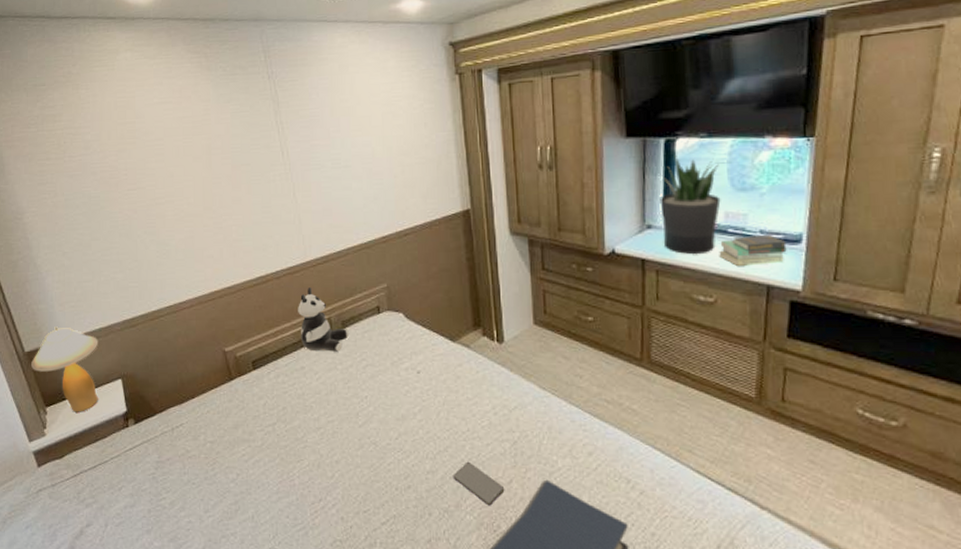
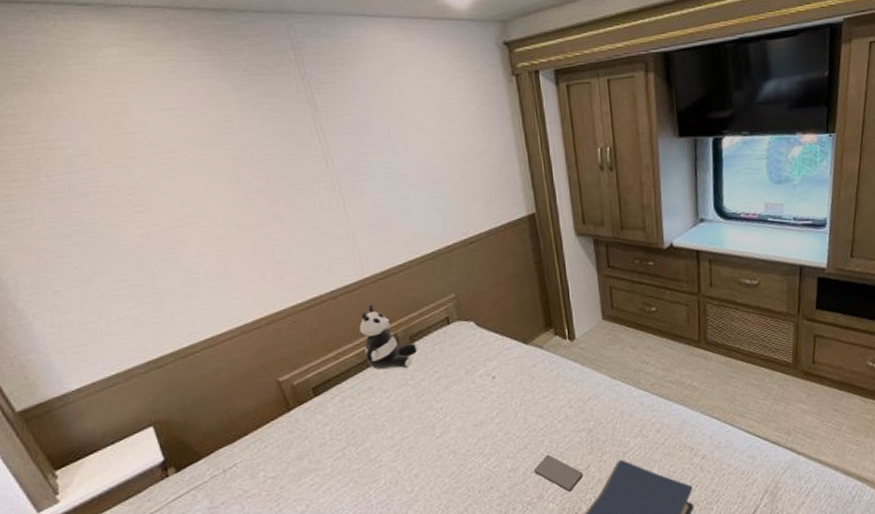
table lamp: present [30,327,99,412] -> none [26,377,125,471]
planter: present [659,154,721,255] -> none [710,152,762,244]
books: present [719,234,787,267] -> none [761,220,815,252]

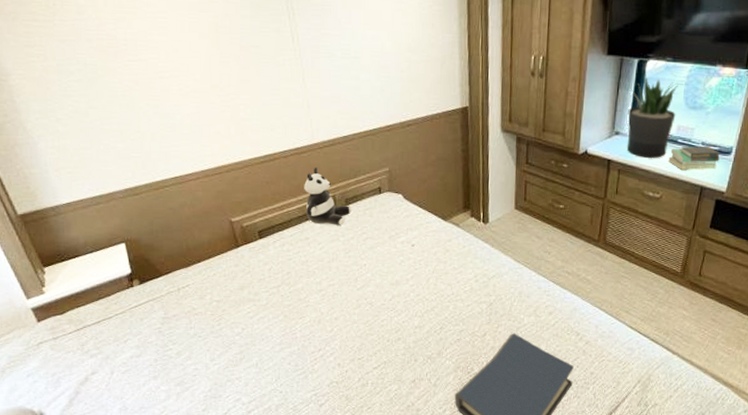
smartphone: present [533,454,584,492] -> none [437,319,480,353]
planter: none [710,152,762,244] -> present [626,73,678,159]
books: none [761,220,815,252] -> present [668,146,720,171]

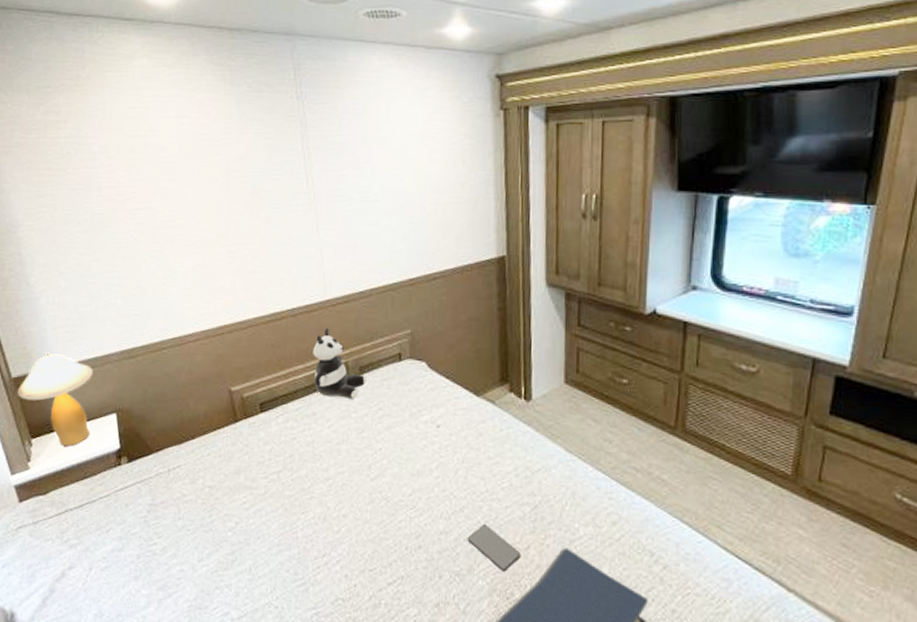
table lamp: none [24,191,100,273] -> present [17,352,93,447]
smartphone: none [437,319,480,353] -> present [467,523,522,572]
planter: present [626,73,678,159] -> none [707,213,773,321]
books: present [668,146,720,171] -> none [765,304,837,337]

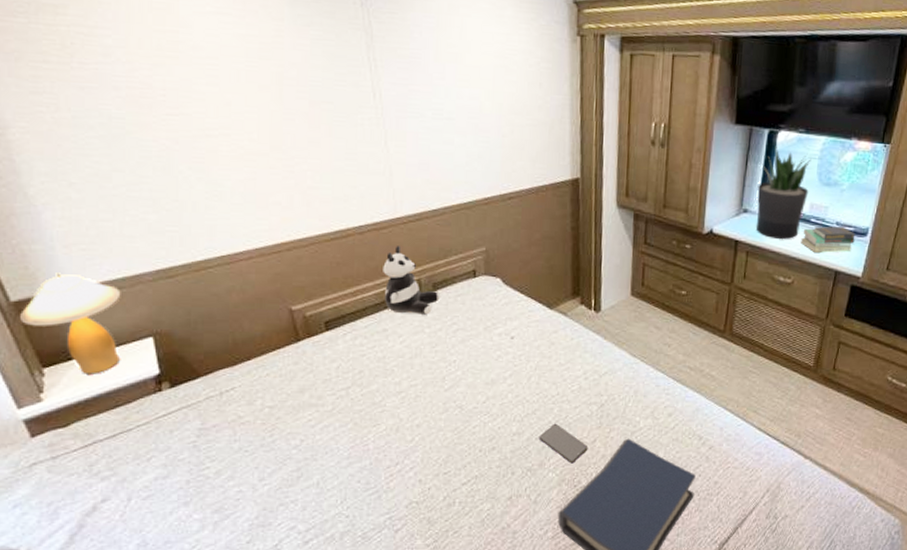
planter: none [707,213,773,321] -> present [755,145,811,240]
books: none [765,304,837,337] -> present [801,226,856,253]

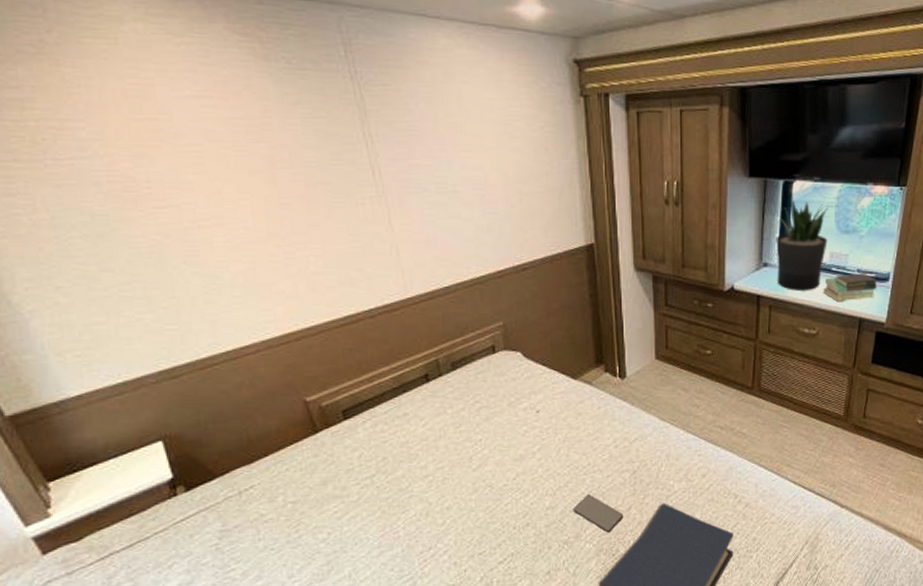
table lamp: present [19,273,121,374] -> none [16,382,129,485]
stuffed animal: present [383,246,440,315] -> none [398,327,460,396]

